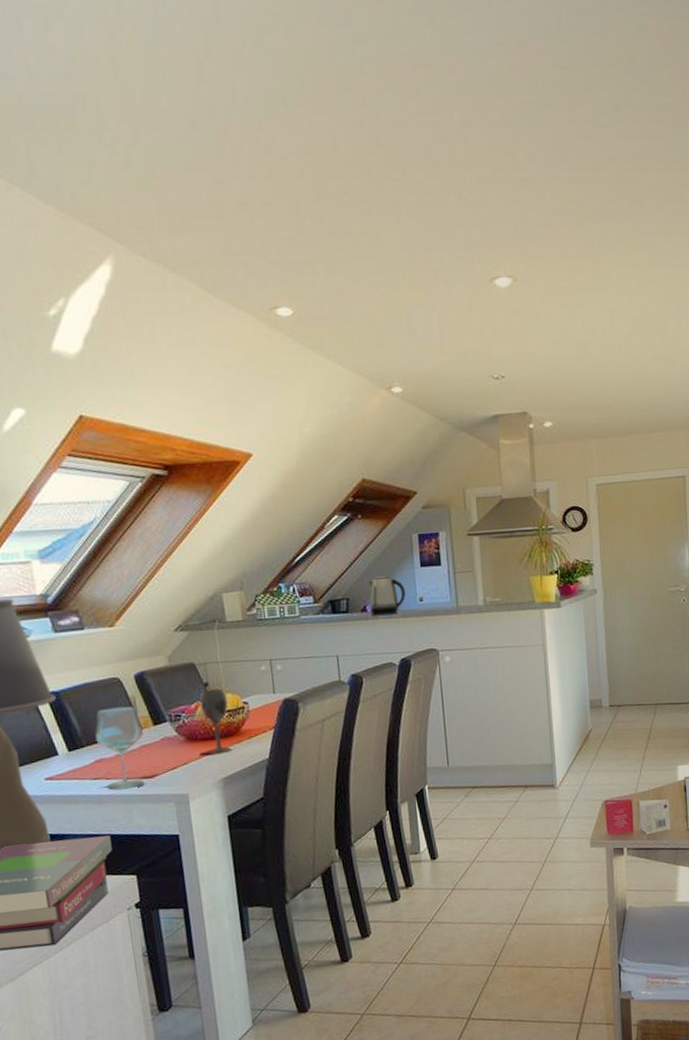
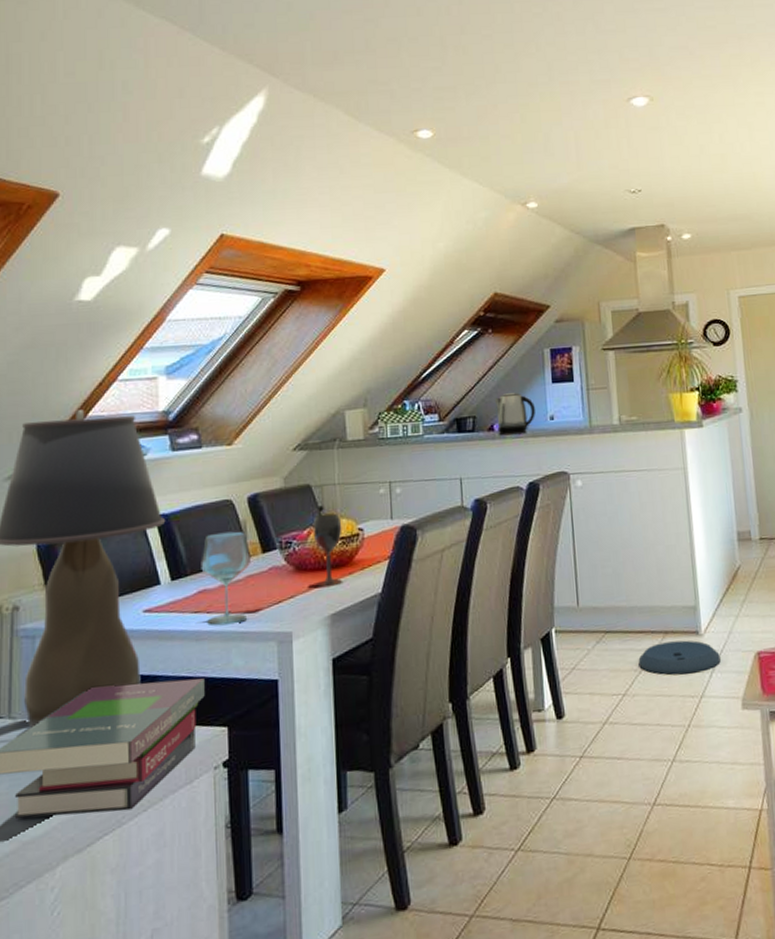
robot vacuum: none [502,792,573,821] -> present [638,640,721,675]

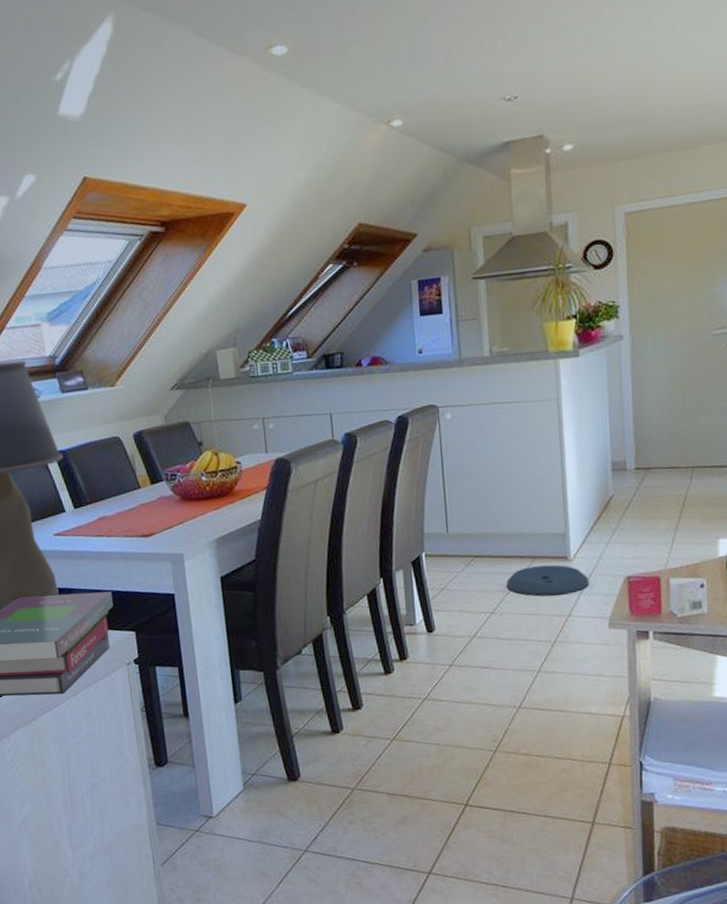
wine glass: present [200,531,252,627] -> none [97,465,142,548]
wine glass: present [313,513,343,587] -> none [194,447,226,514]
kettle: present [495,393,536,436] -> none [362,327,404,371]

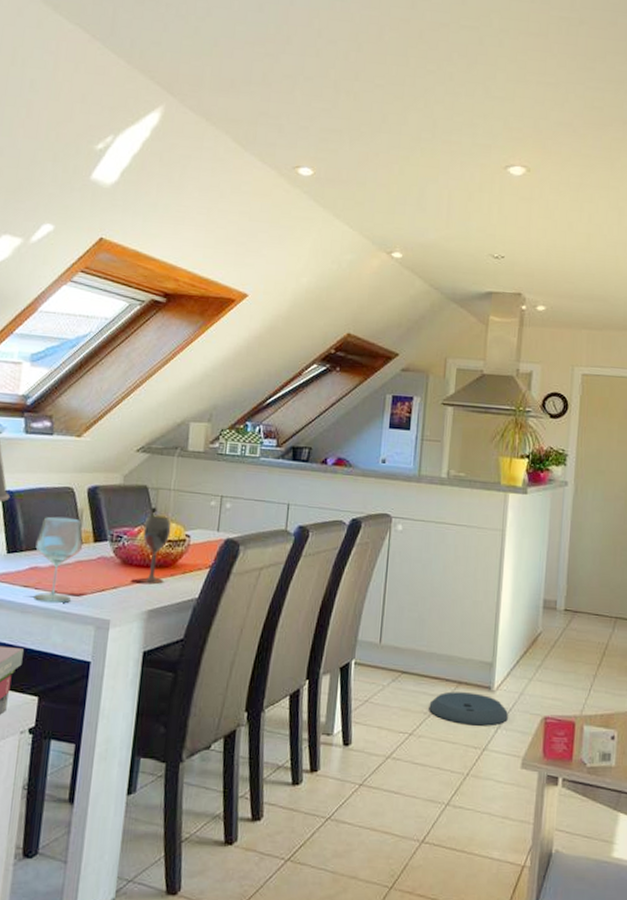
wine glass: none [97,465,142,548] -> present [33,516,84,604]
wine glass: none [194,447,226,514] -> present [138,515,171,584]

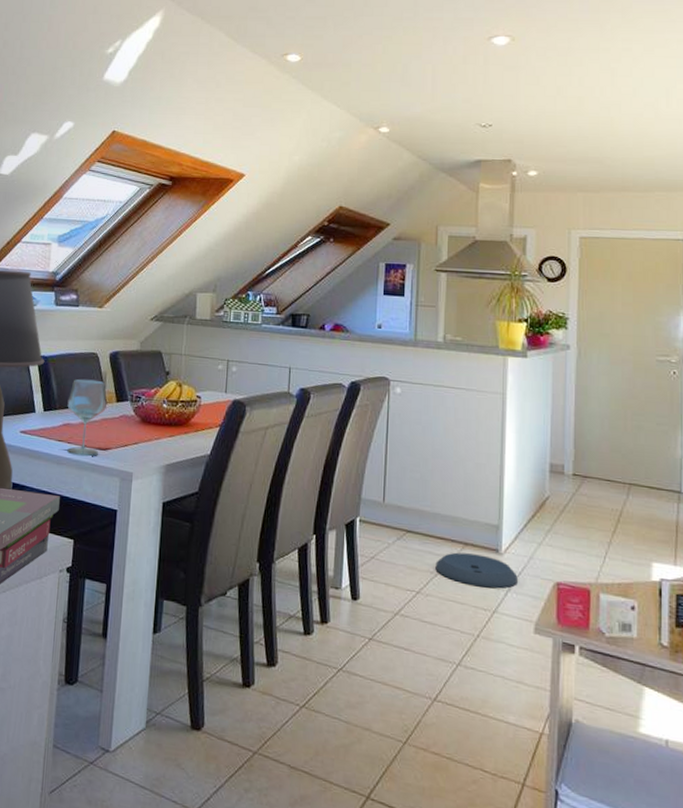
wine glass: present [138,515,171,584] -> none [156,378,184,441]

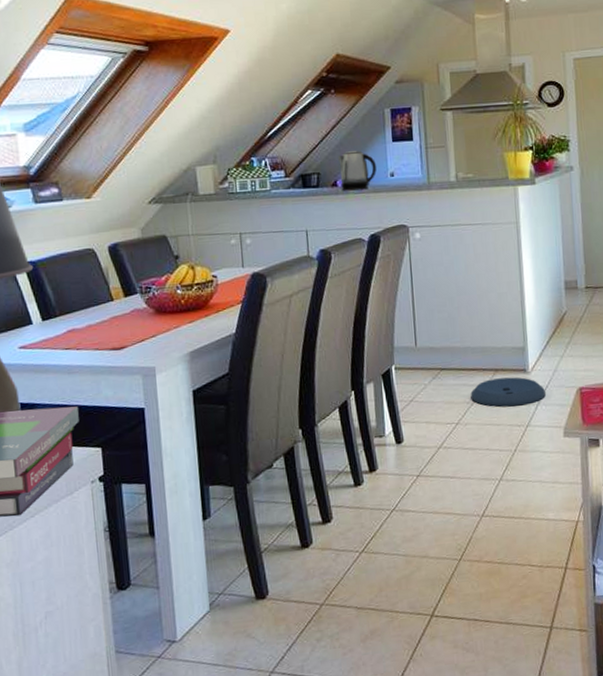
wine glass: present [67,378,108,457] -> none [68,277,115,362]
kettle: none [328,298,366,338] -> present [338,151,377,192]

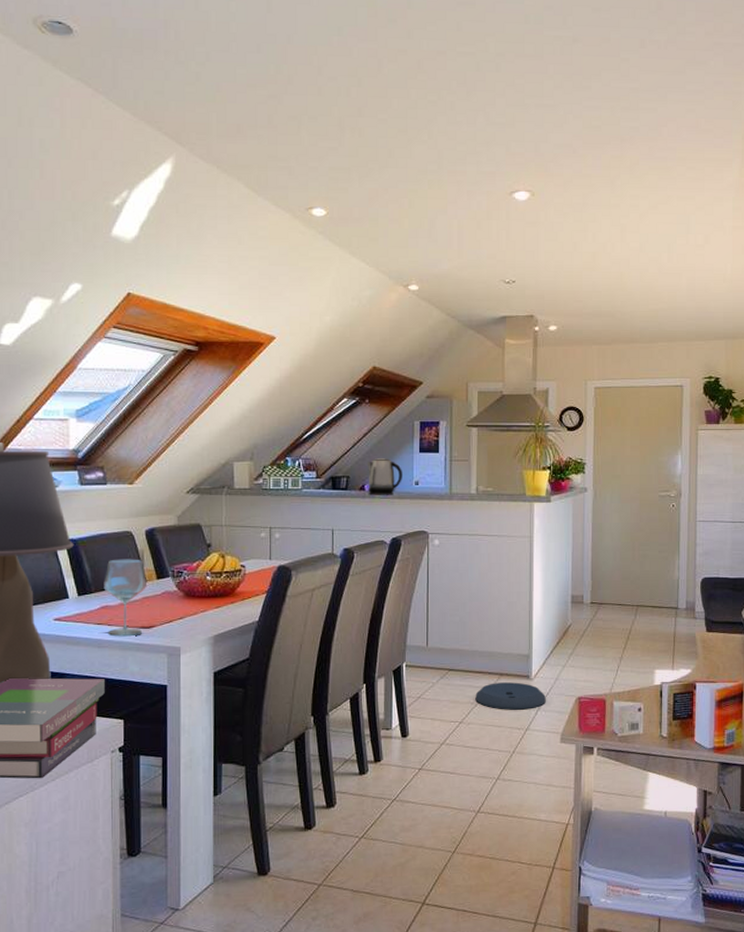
wine glass: none [68,277,115,362] -> present [103,559,148,637]

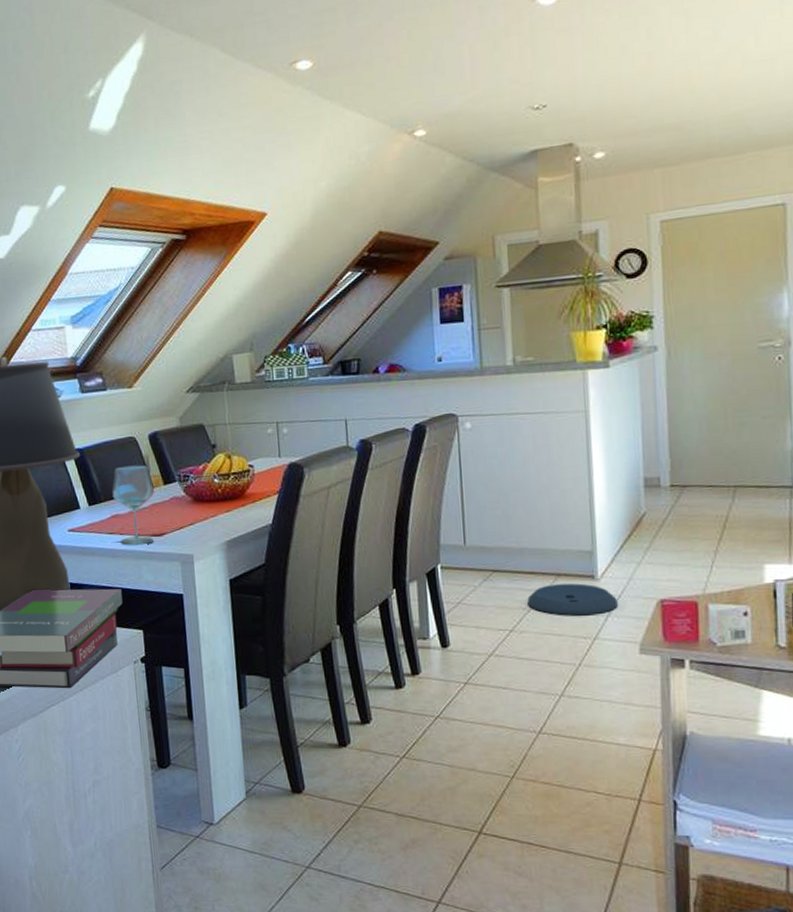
kettle: present [368,458,404,496] -> none [380,334,423,378]

